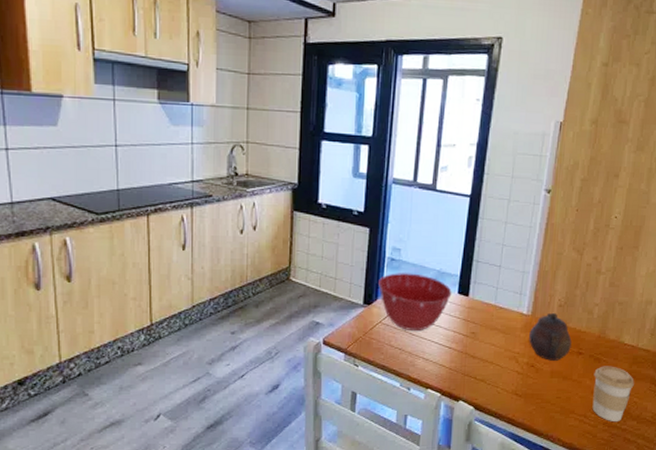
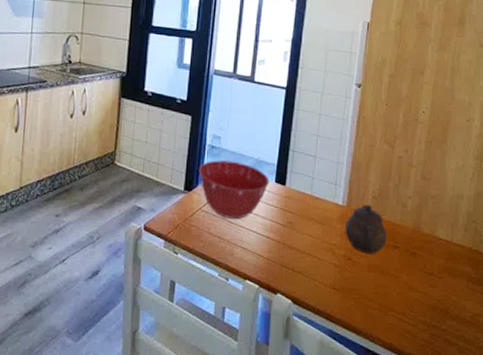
coffee cup: present [592,366,634,422] -> none [410,261,451,322]

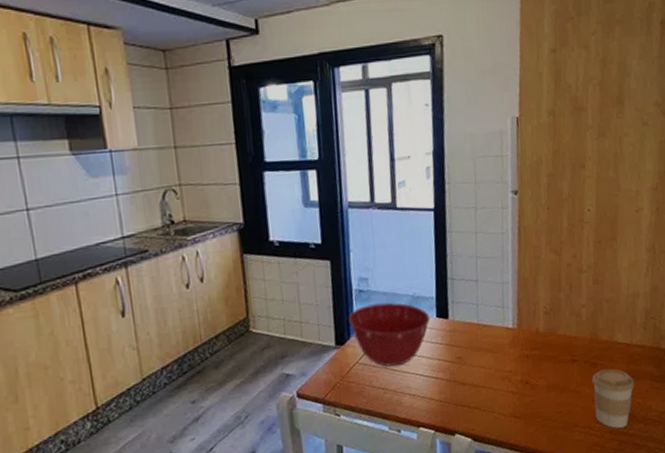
teapot: present [345,204,387,254] -> none [518,321,564,374]
coffee cup: none [410,261,451,322] -> present [592,368,635,429]

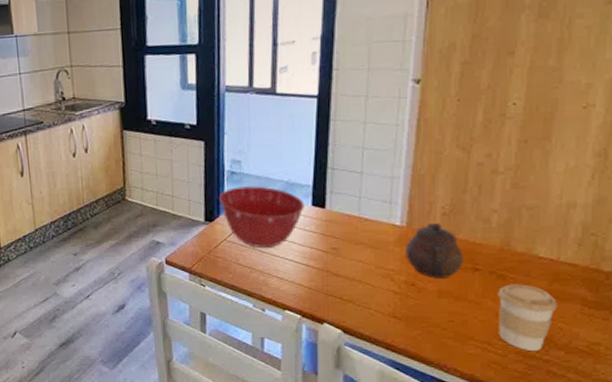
teapot: none [518,321,564,374] -> present [406,222,463,278]

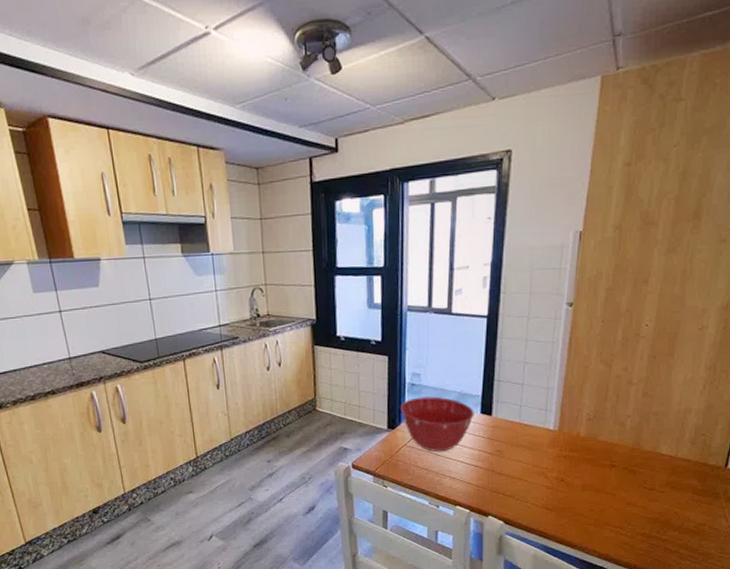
teapot: present [406,222,463,278] -> none [557,426,603,475]
coffee cup: present [497,284,557,352] -> none [628,477,674,533]

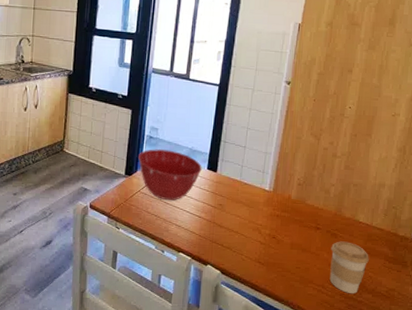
coffee cup: none [628,477,674,533] -> present [329,241,369,294]

